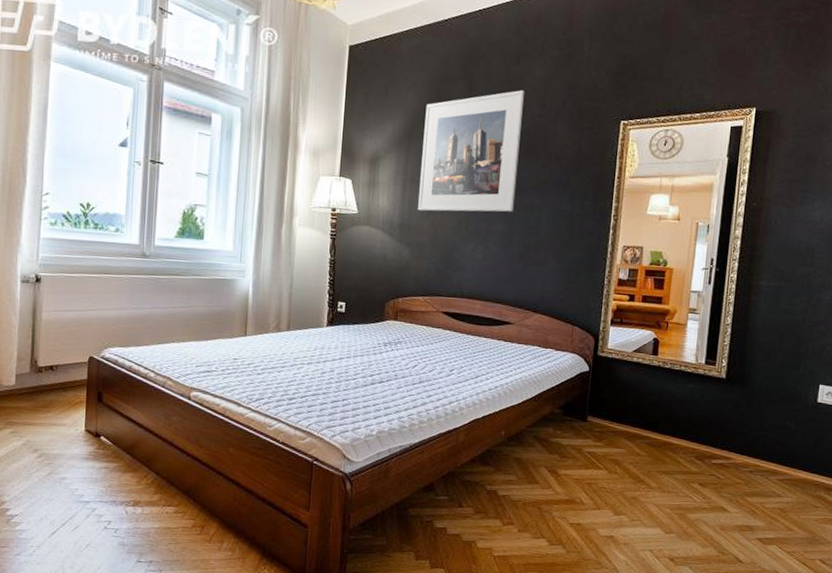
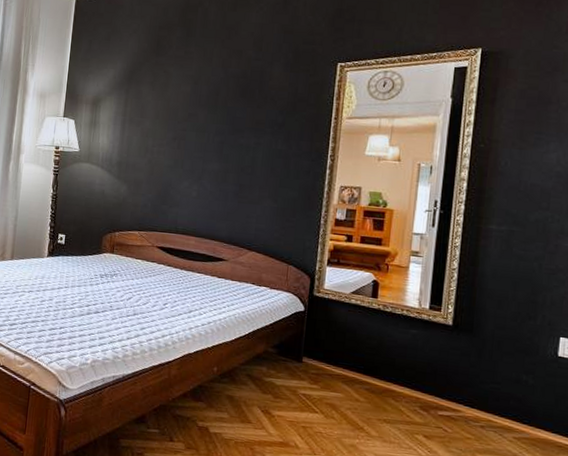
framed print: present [417,89,524,212] -> none [135,34,240,152]

